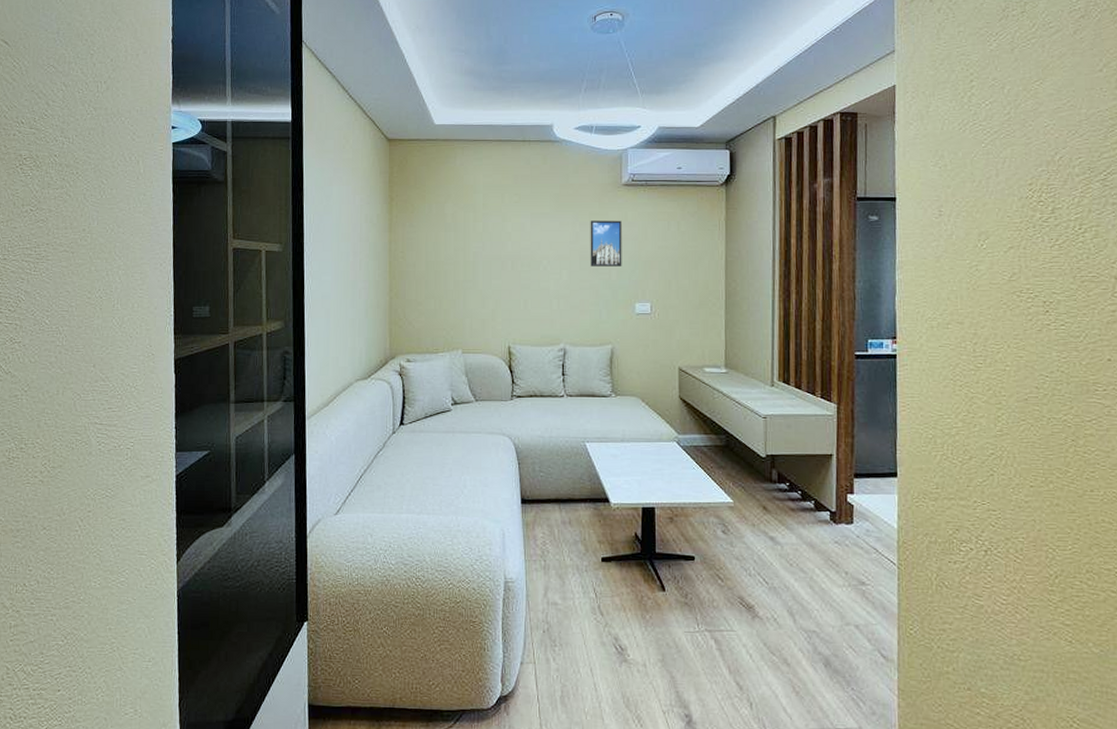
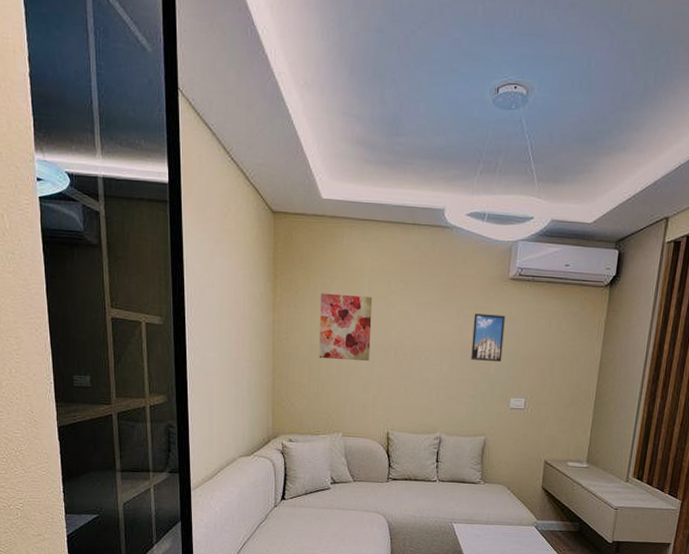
wall art: none [436,211,487,275] -> present [319,293,373,362]

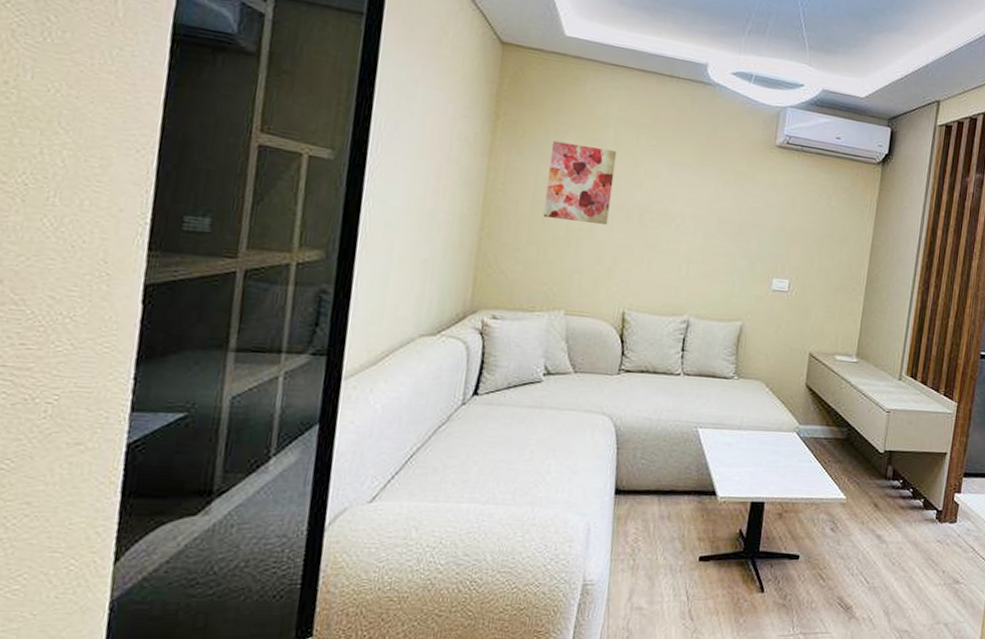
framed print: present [471,313,505,362] -> none [729,180,770,236]

